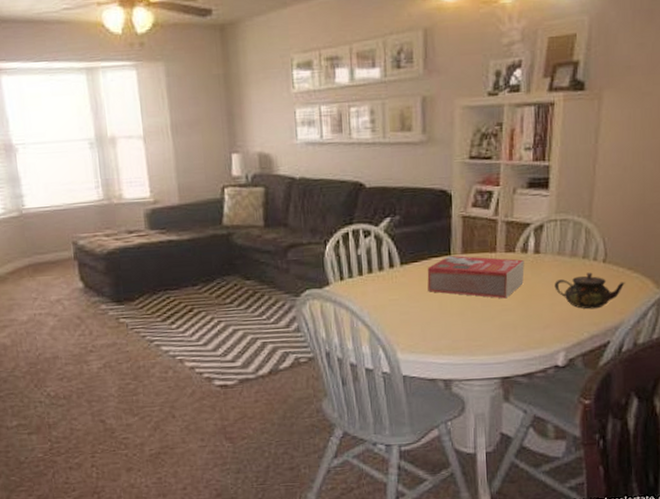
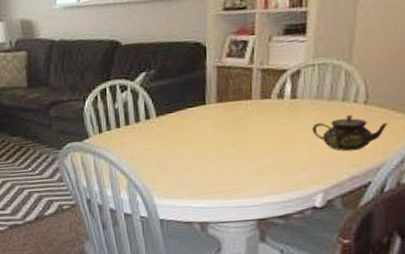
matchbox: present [427,255,525,299] -> none [182,104,281,144]

